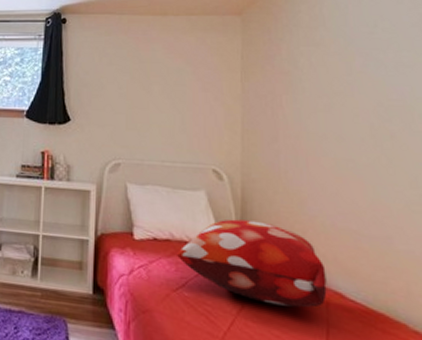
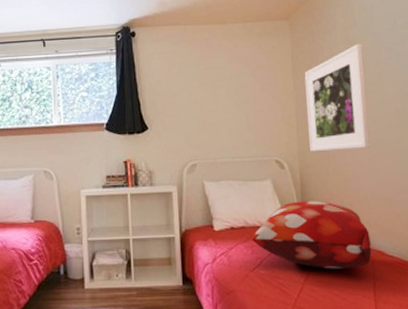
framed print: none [255,47,334,168] -> present [304,44,371,152]

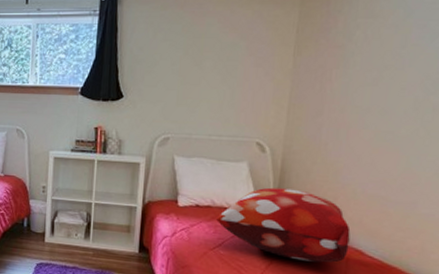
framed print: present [304,44,371,152] -> none [299,19,389,140]

